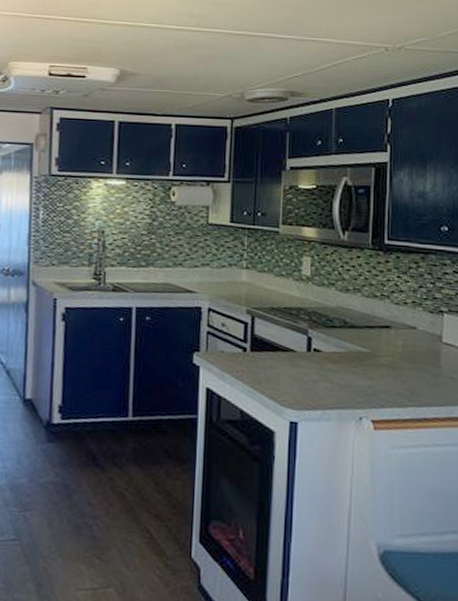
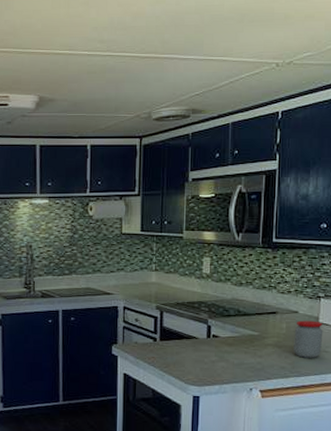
jar: none [412,338,448,385] -> present [293,320,323,358]

